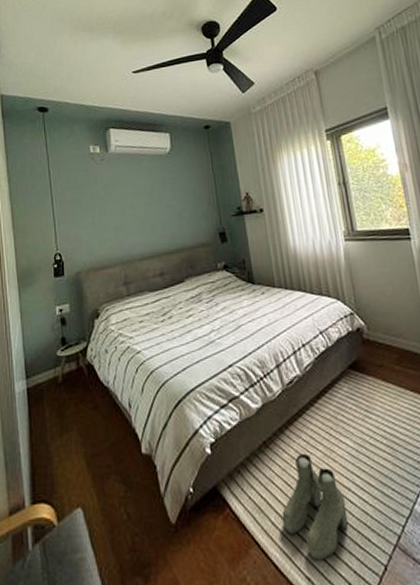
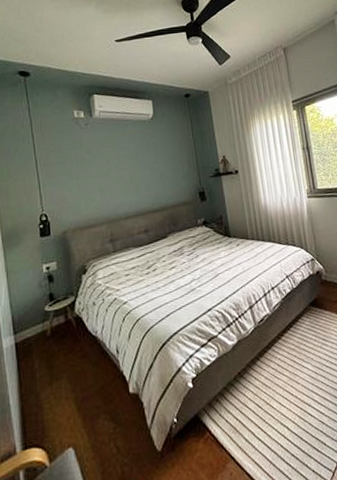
boots: present [282,453,349,561] -> none [254,379,309,466]

